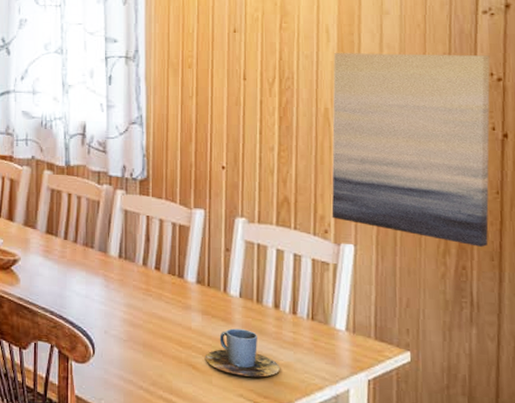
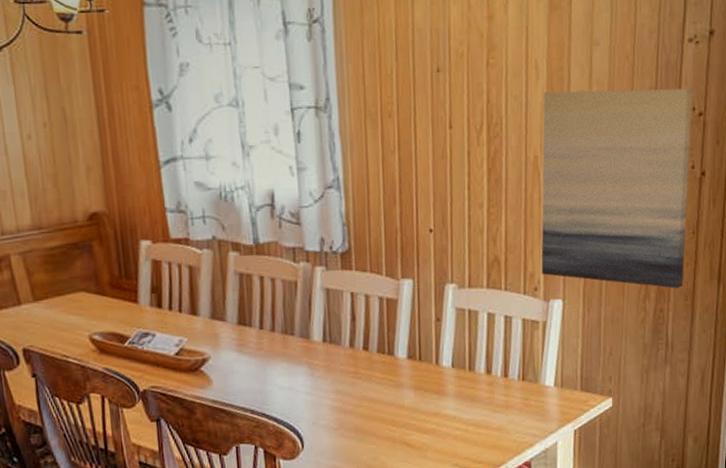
cup: present [204,328,280,377] -> none [419,399,493,446]

